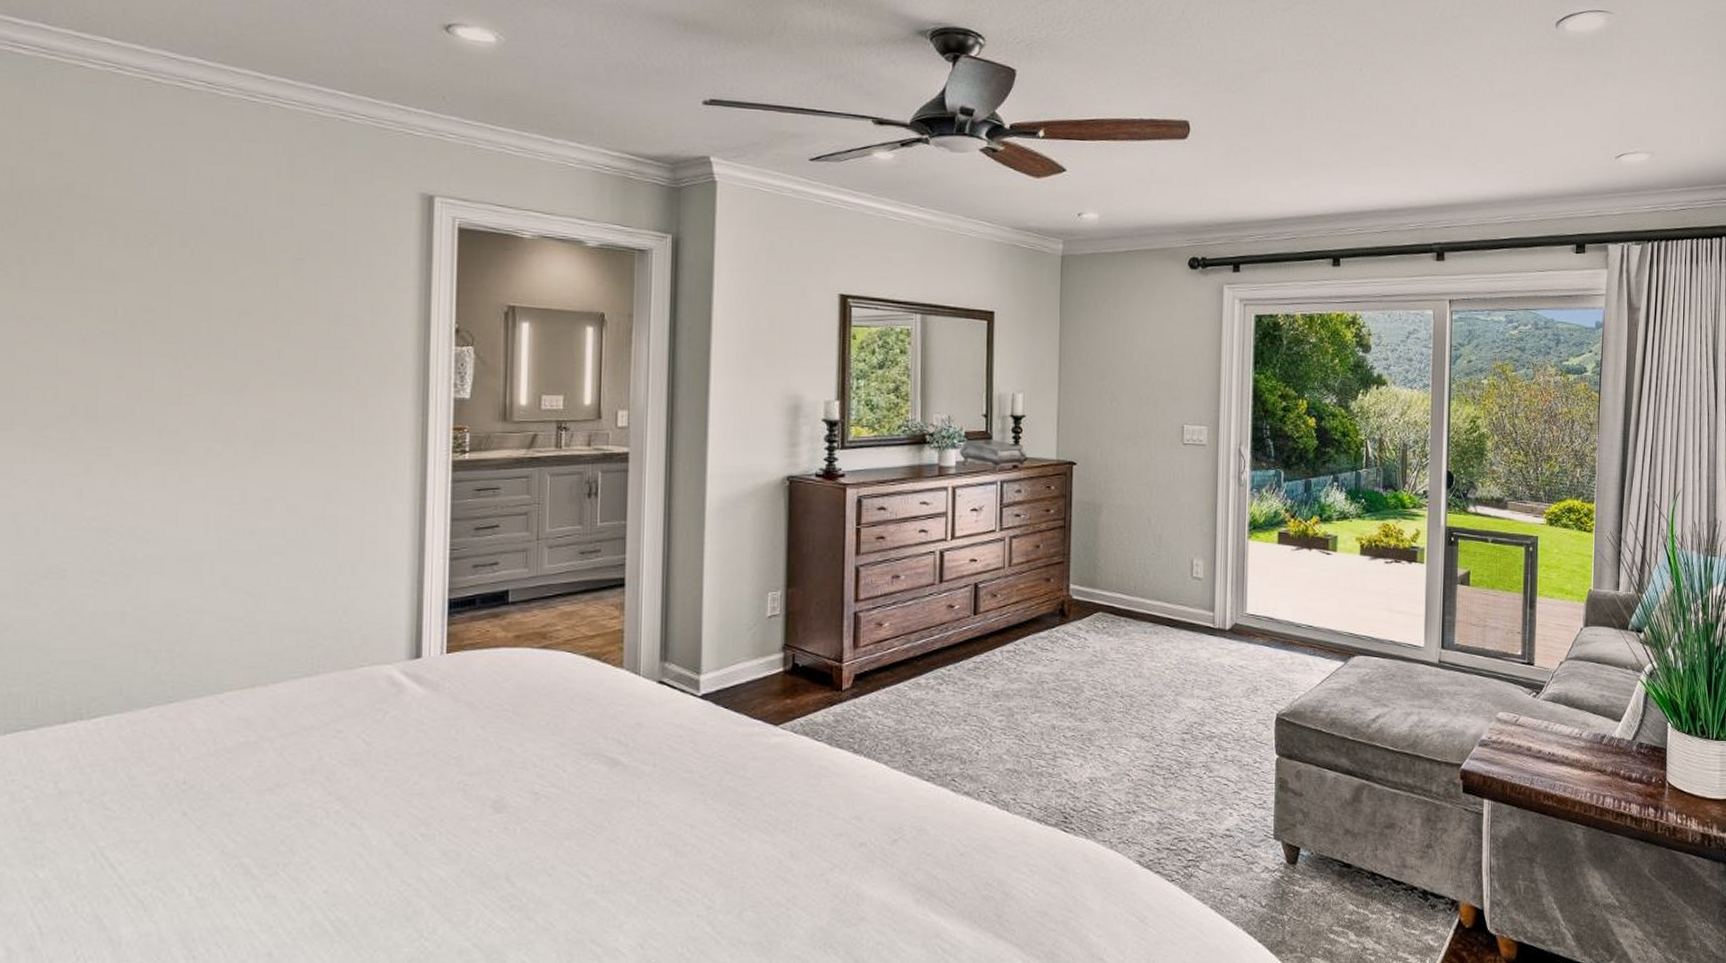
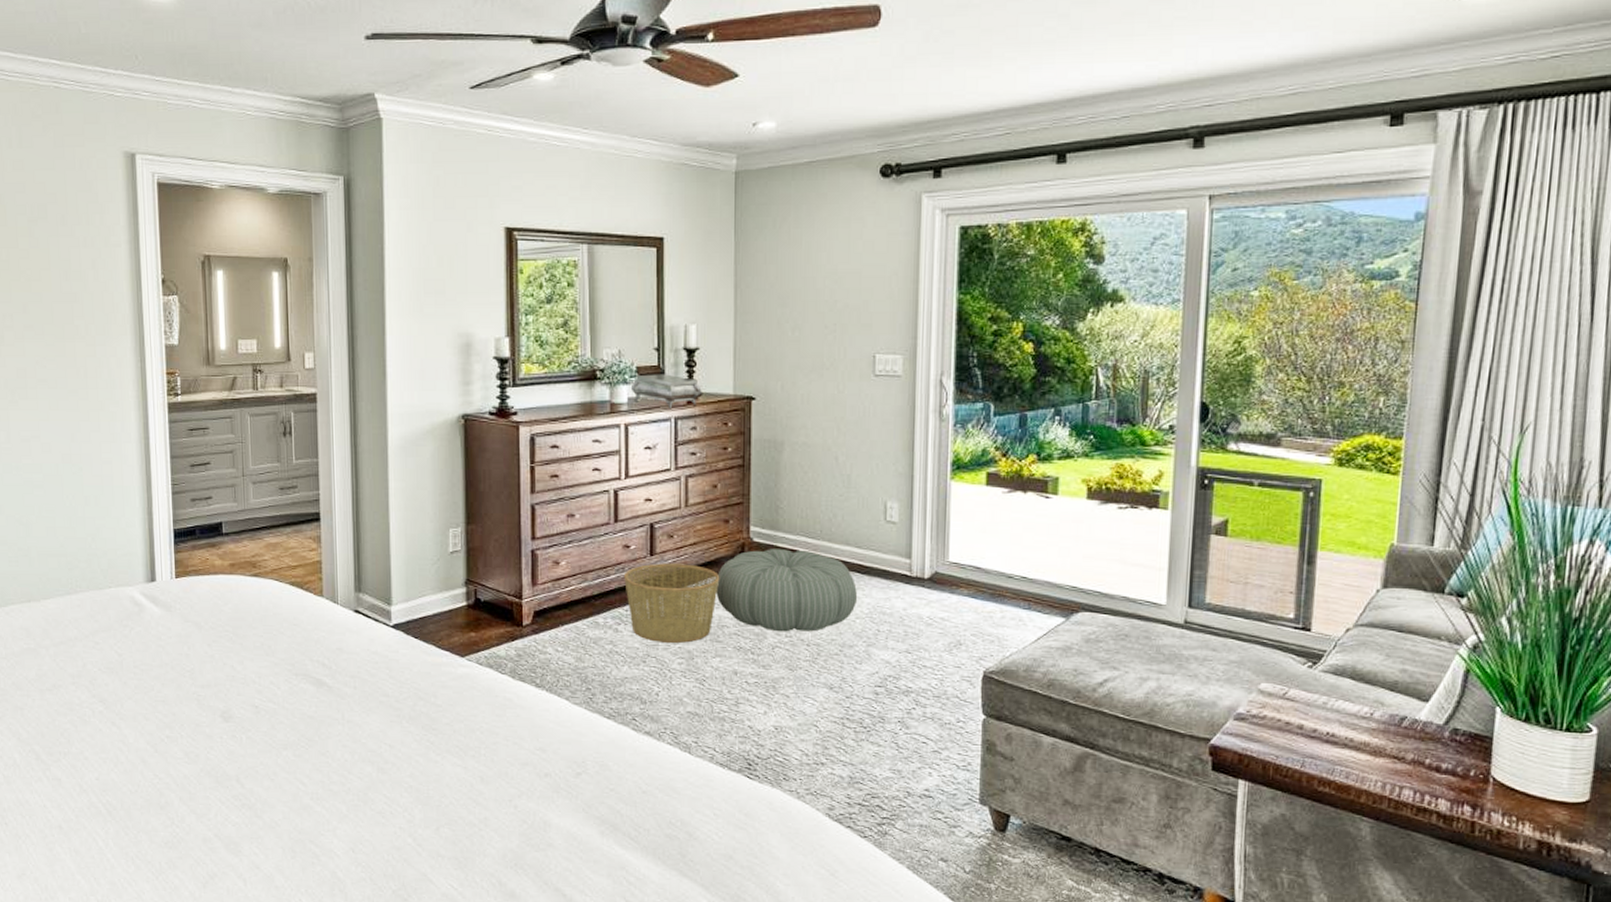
basket: none [946,622,1041,701] -> present [623,563,720,643]
pouf: none [1036,606,1166,685] -> present [716,549,857,632]

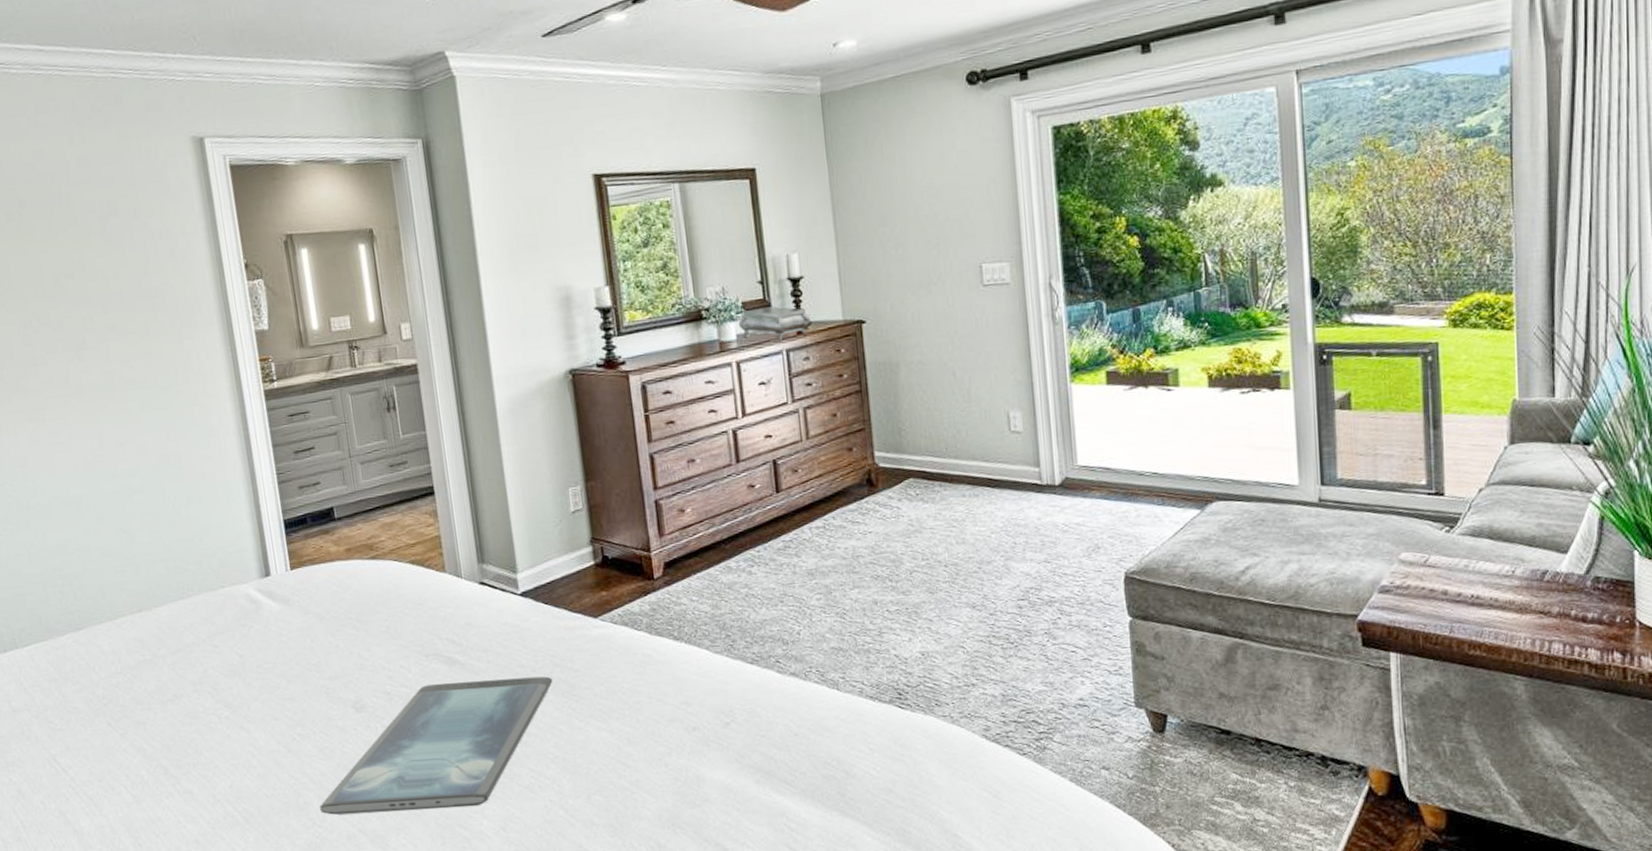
tablet: none [180,702,415,825] -> present [320,676,553,815]
basket: present [623,563,720,643] -> none [751,497,850,580]
pouf: present [716,549,857,632] -> none [846,470,990,556]

